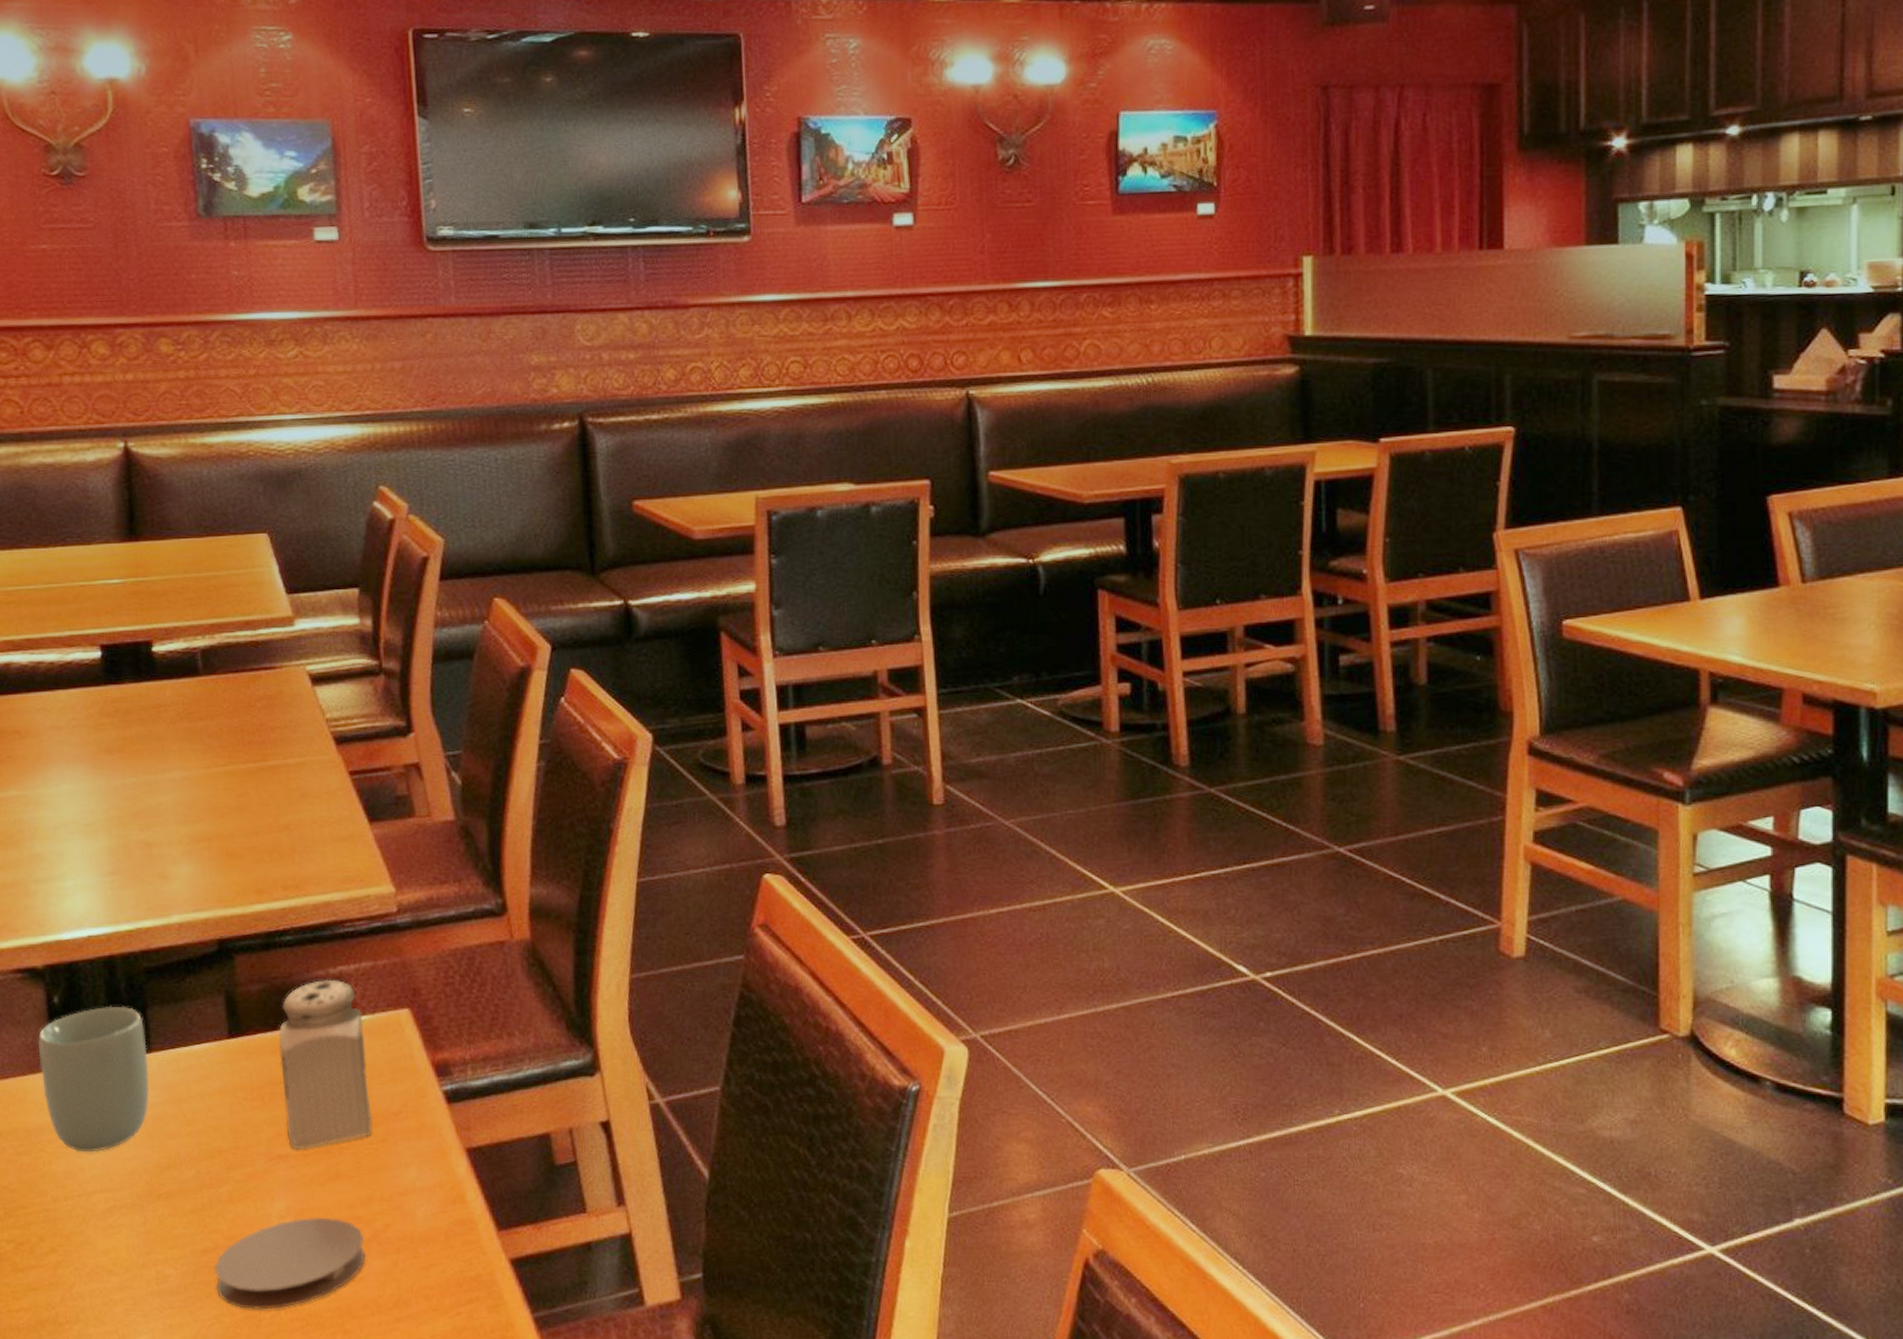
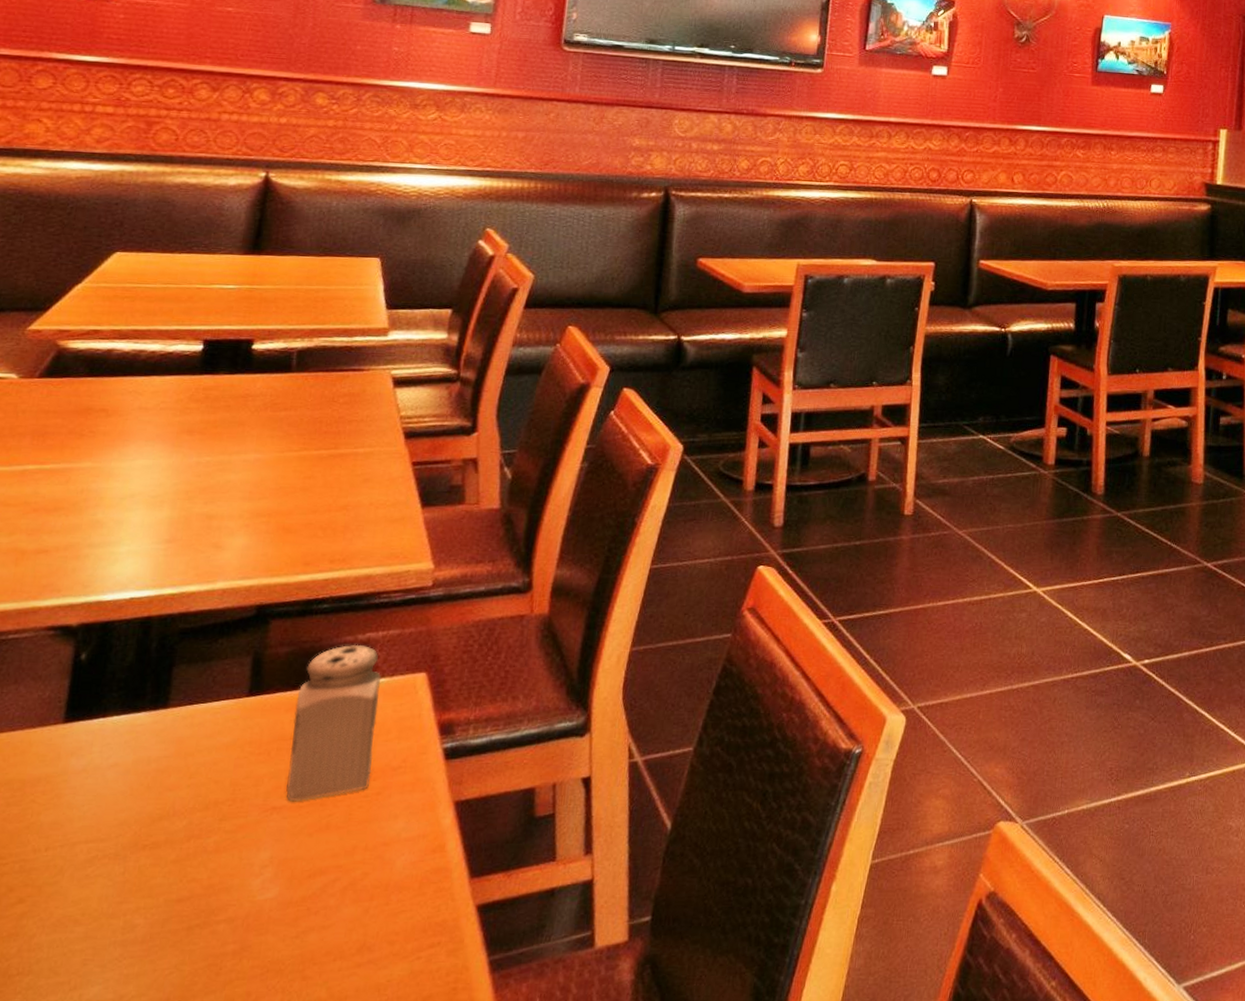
cup: present [37,1006,150,1153] -> none [49,663,168,804]
coaster: present [214,1217,366,1310] -> none [183,866,342,958]

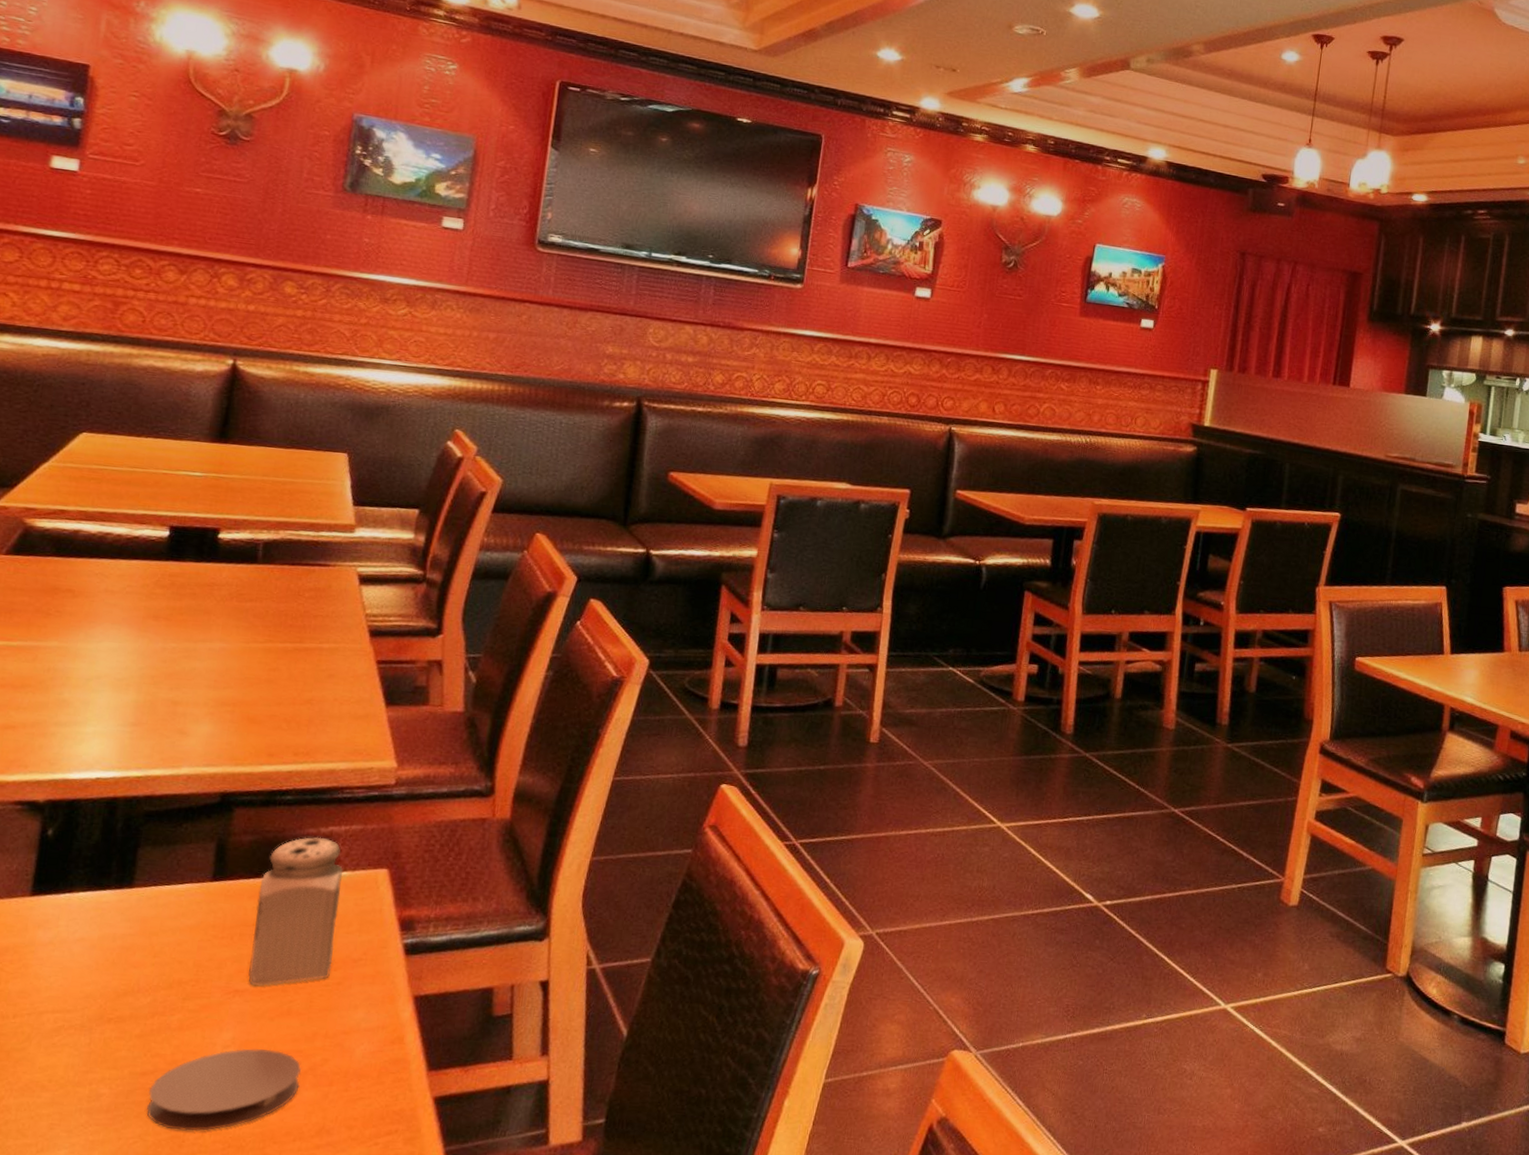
coaster: none [183,866,342,958] -> present [147,1049,302,1132]

